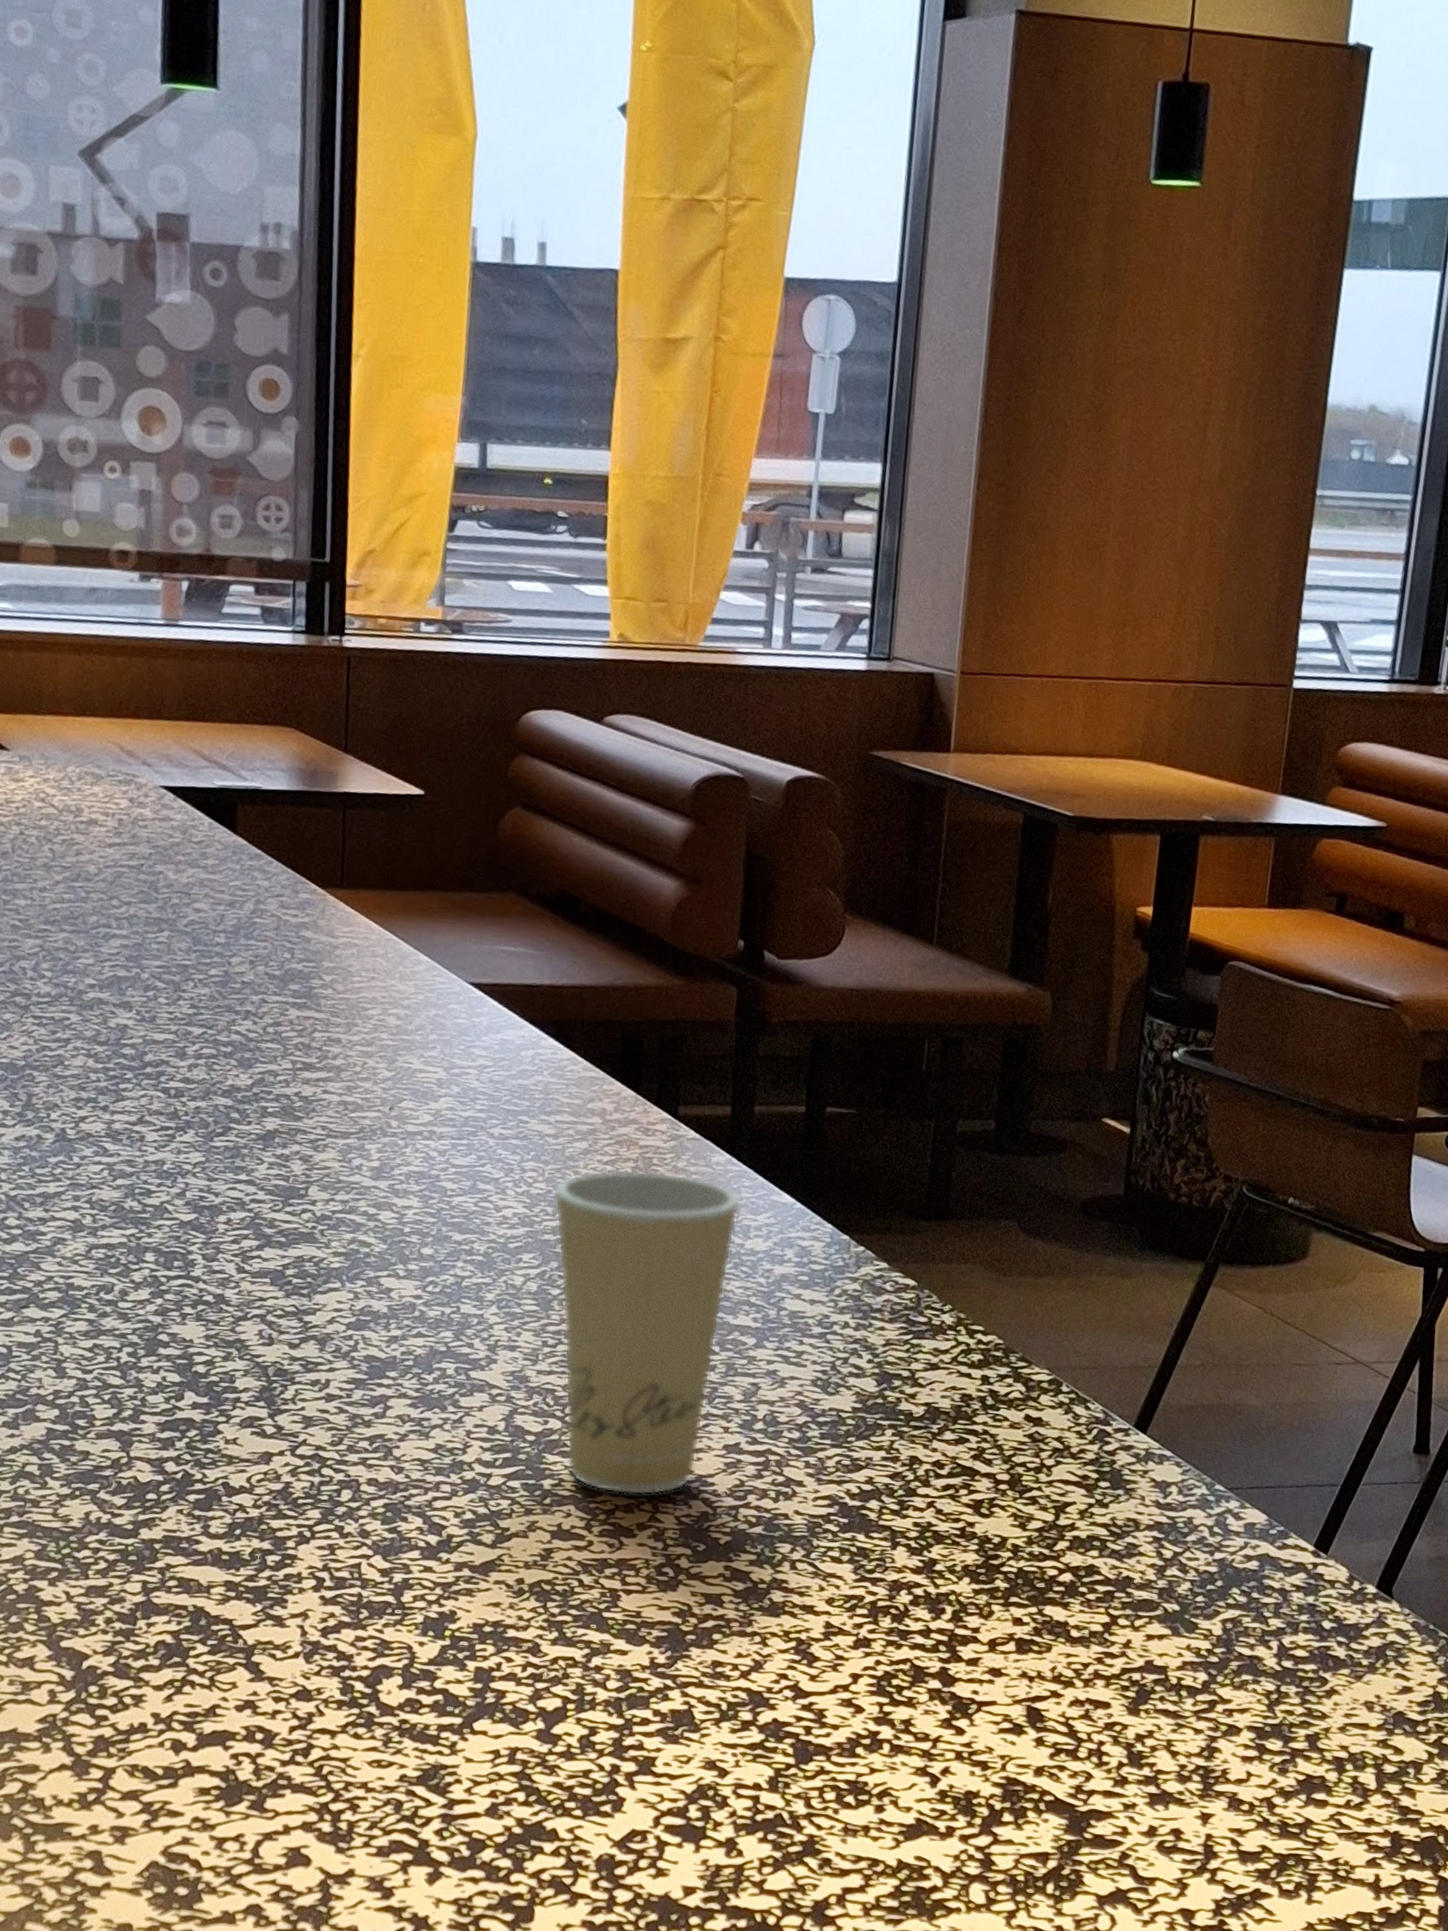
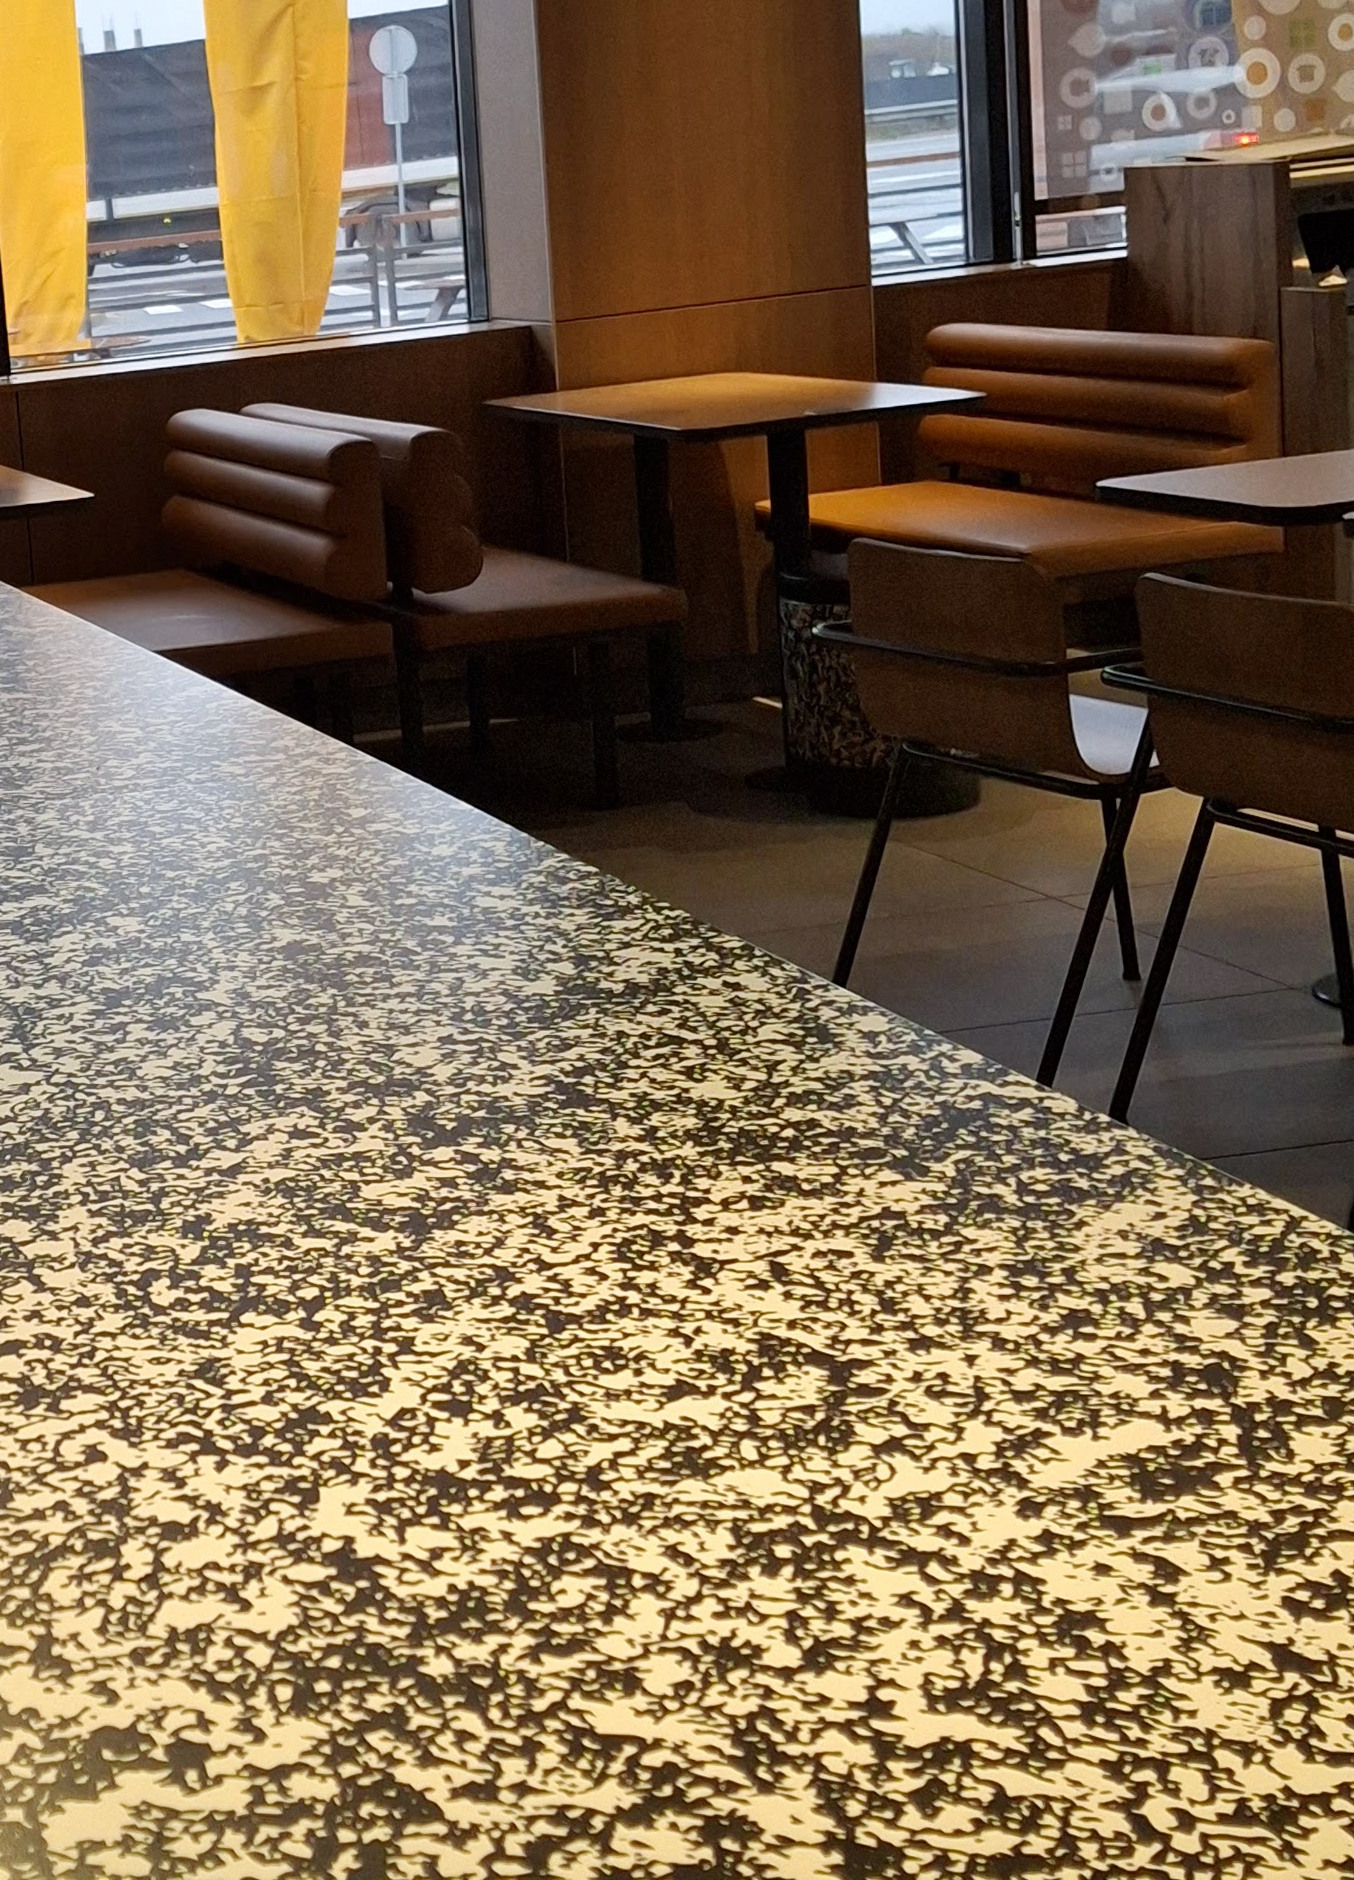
paper cup: present [553,1170,742,1496] -> none [250,795,423,1091]

